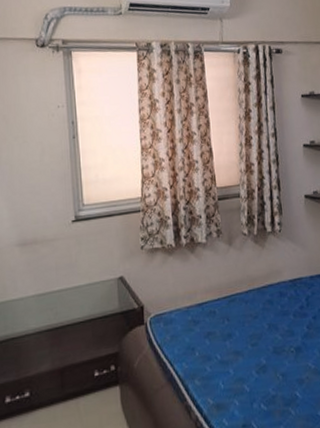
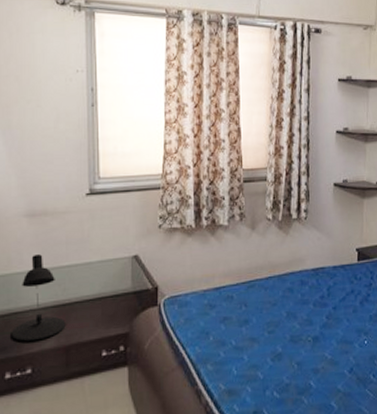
desk lamp: none [10,281,59,366] -> present [12,254,66,342]

